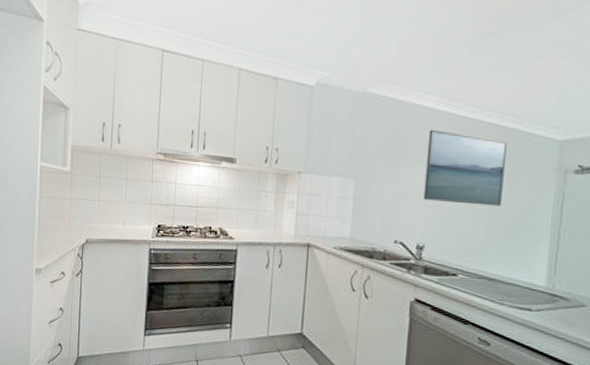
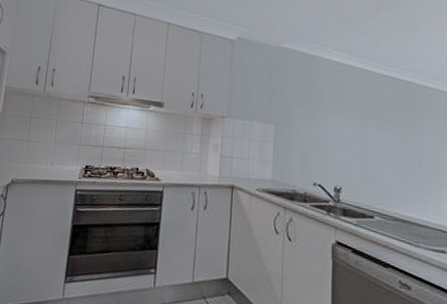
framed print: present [423,129,507,206] -> none [337,81,407,151]

